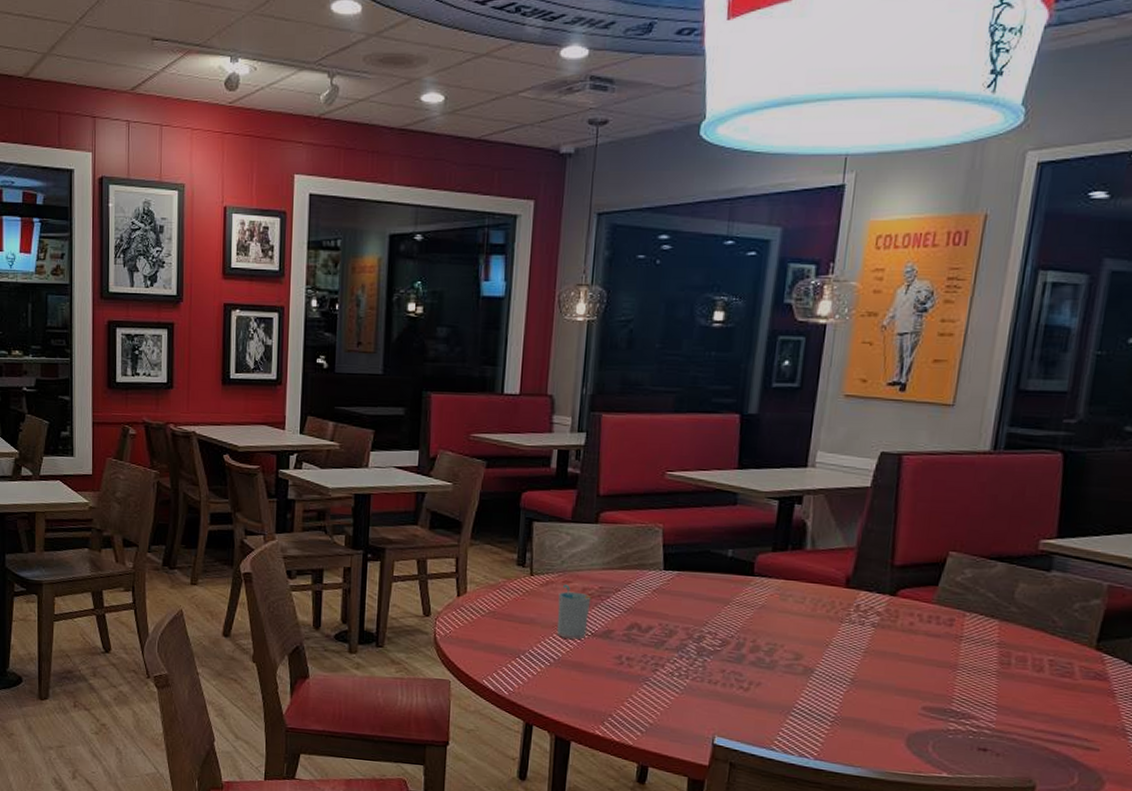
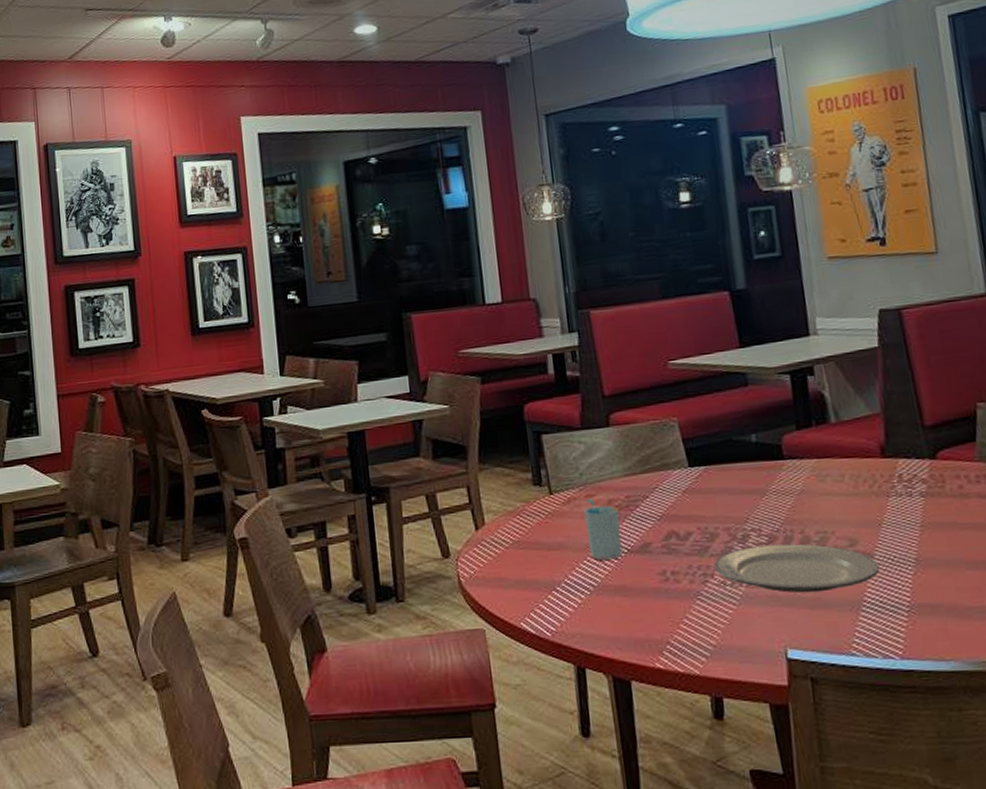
plate: none [666,647,817,695] -> present [714,543,880,594]

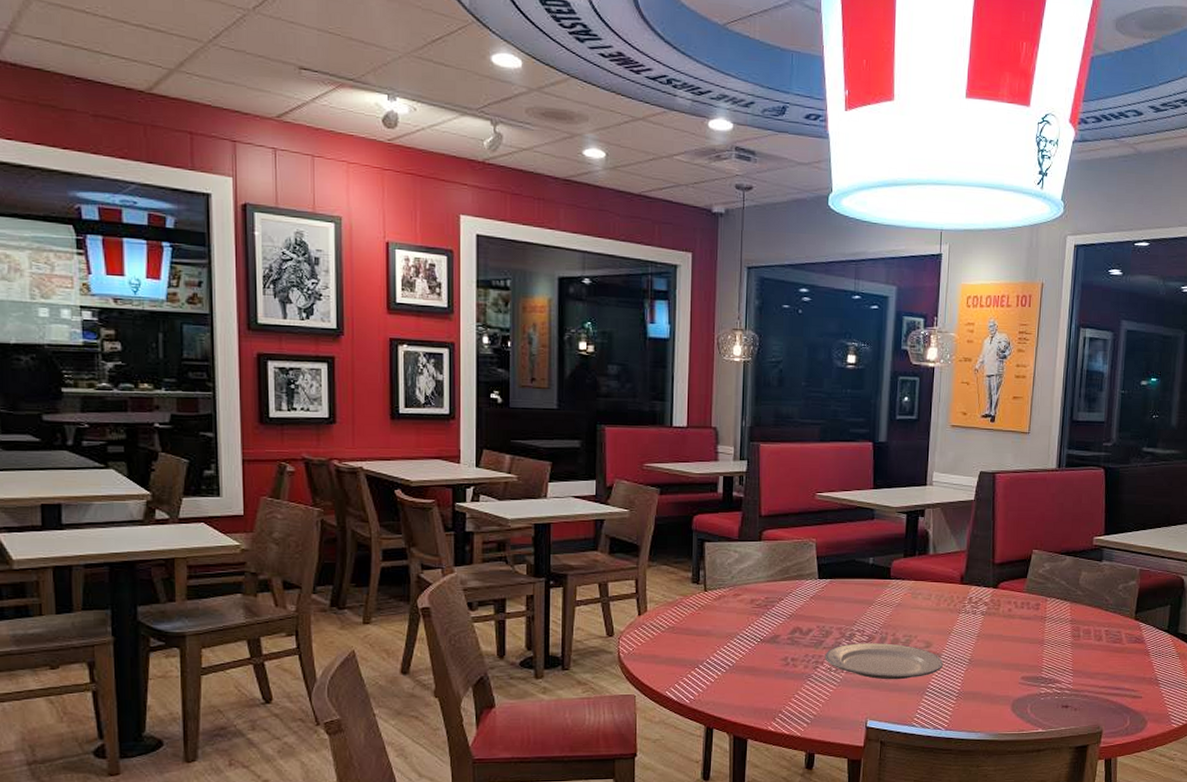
cup: present [584,498,622,561] -> none [730,597,760,647]

